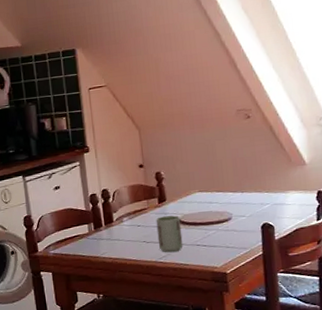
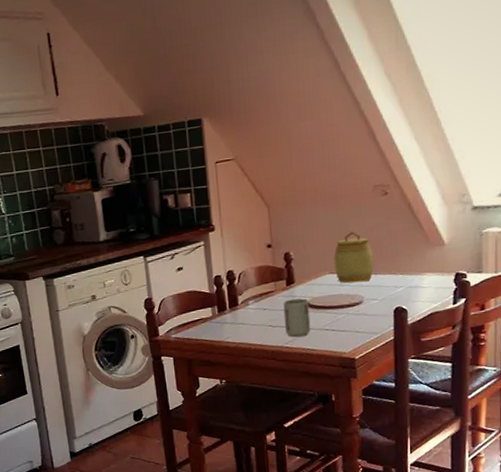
jar: none [202,152,241,201] -> present [333,232,374,284]

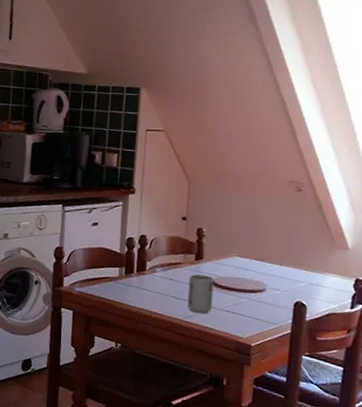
jar: present [333,232,374,284] -> none [242,220,281,271]

